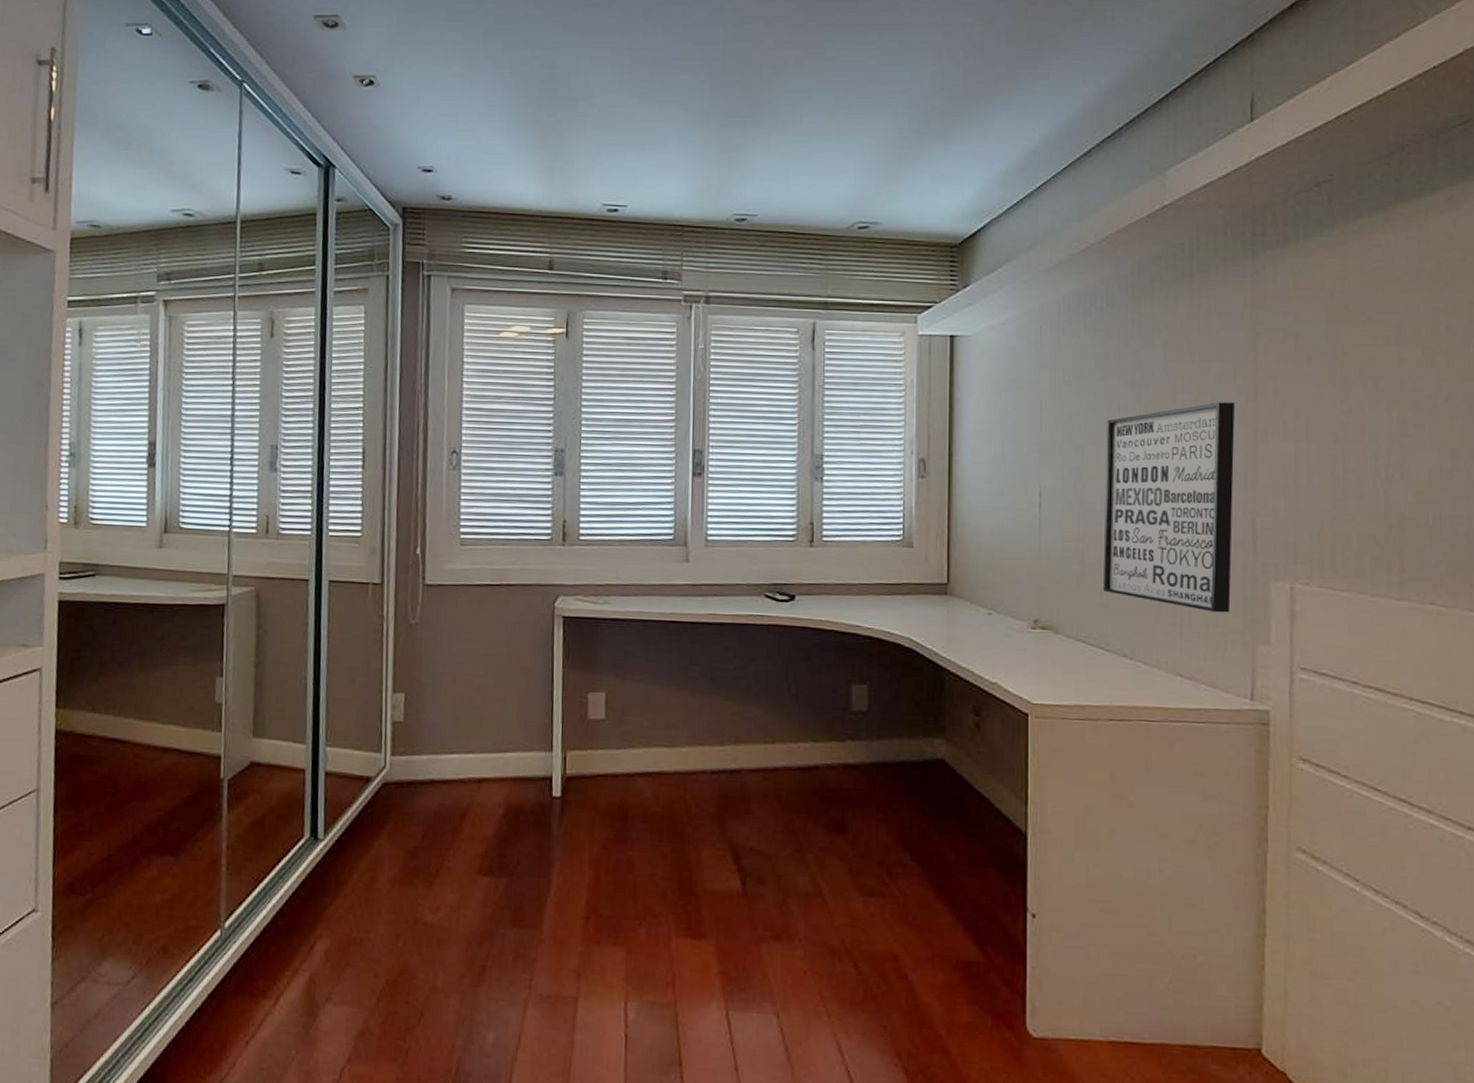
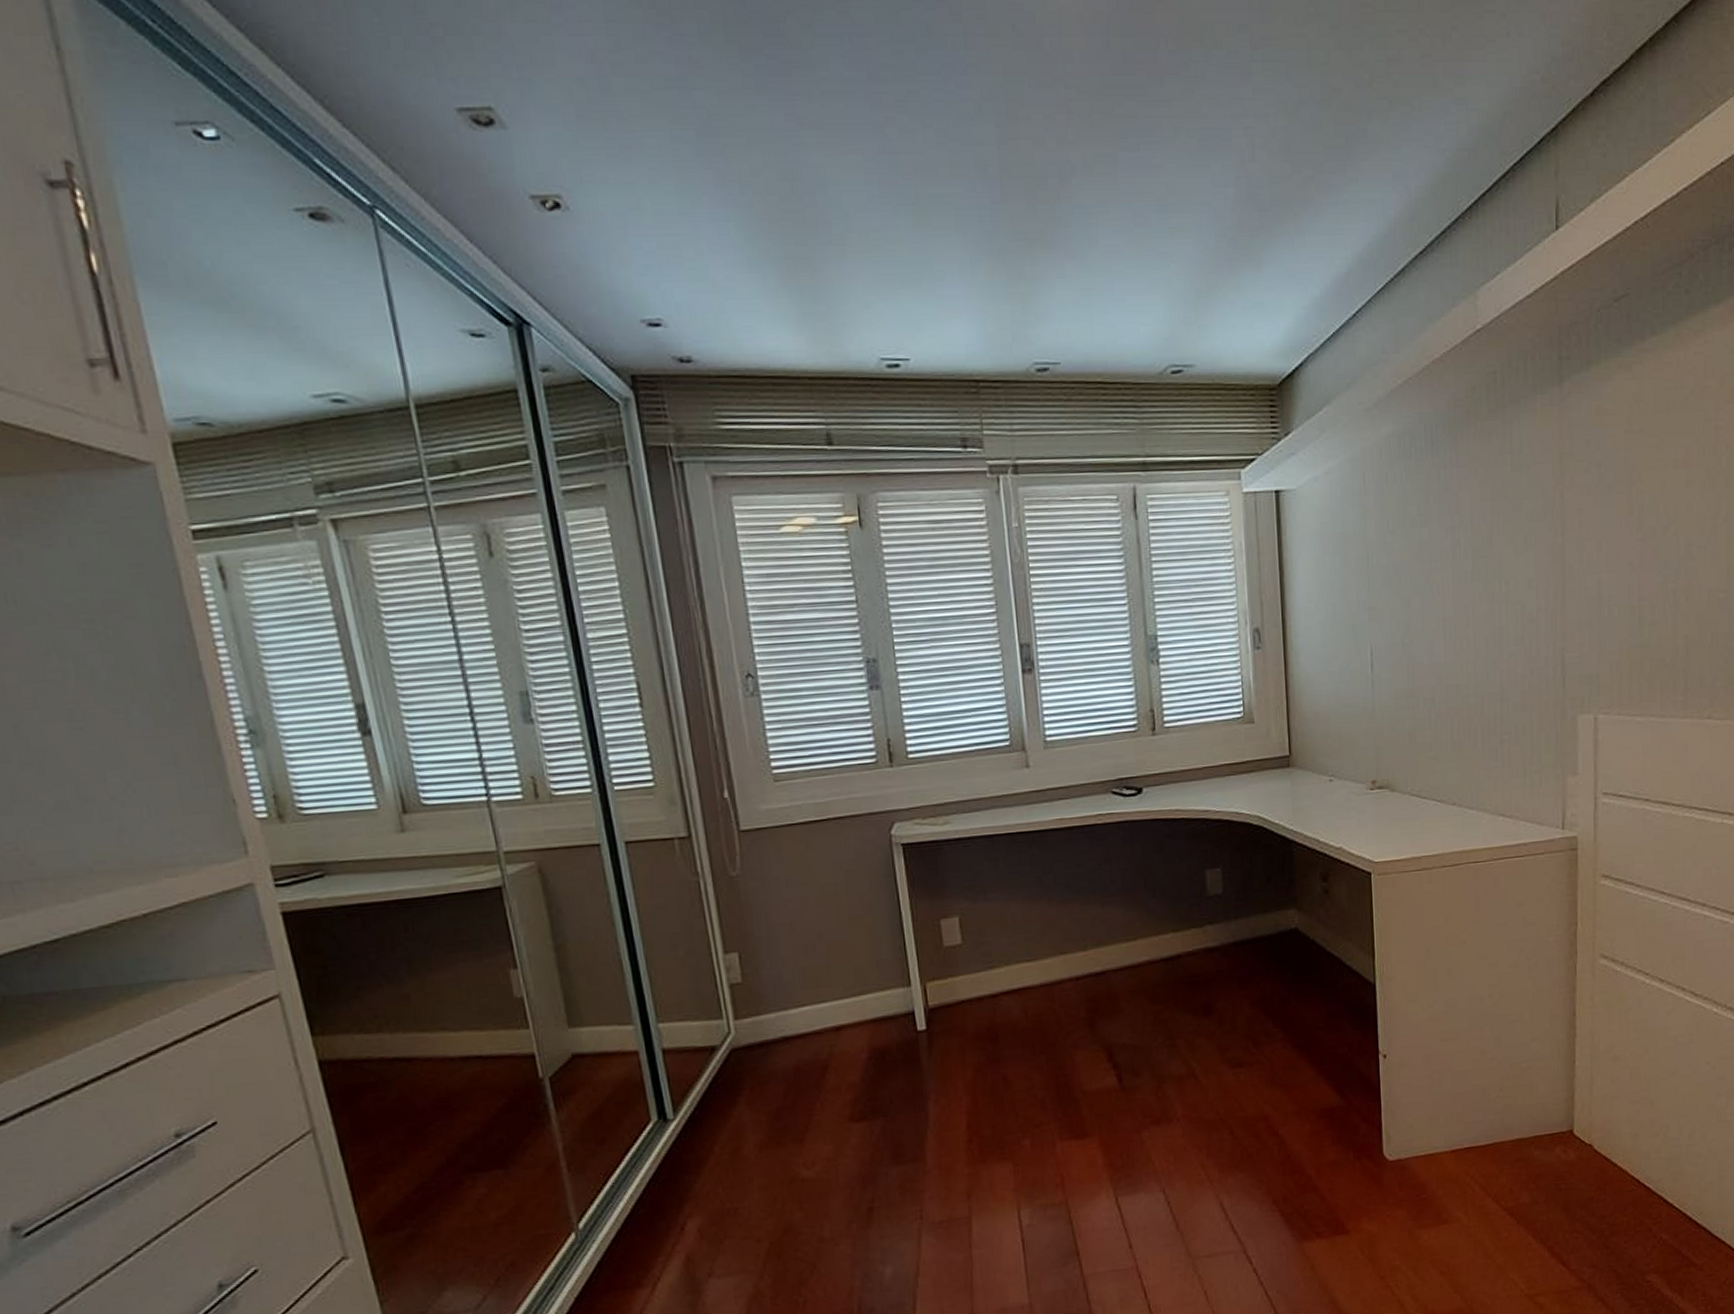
wall art: present [1102,402,1236,613] -> none [1430,539,1546,752]

